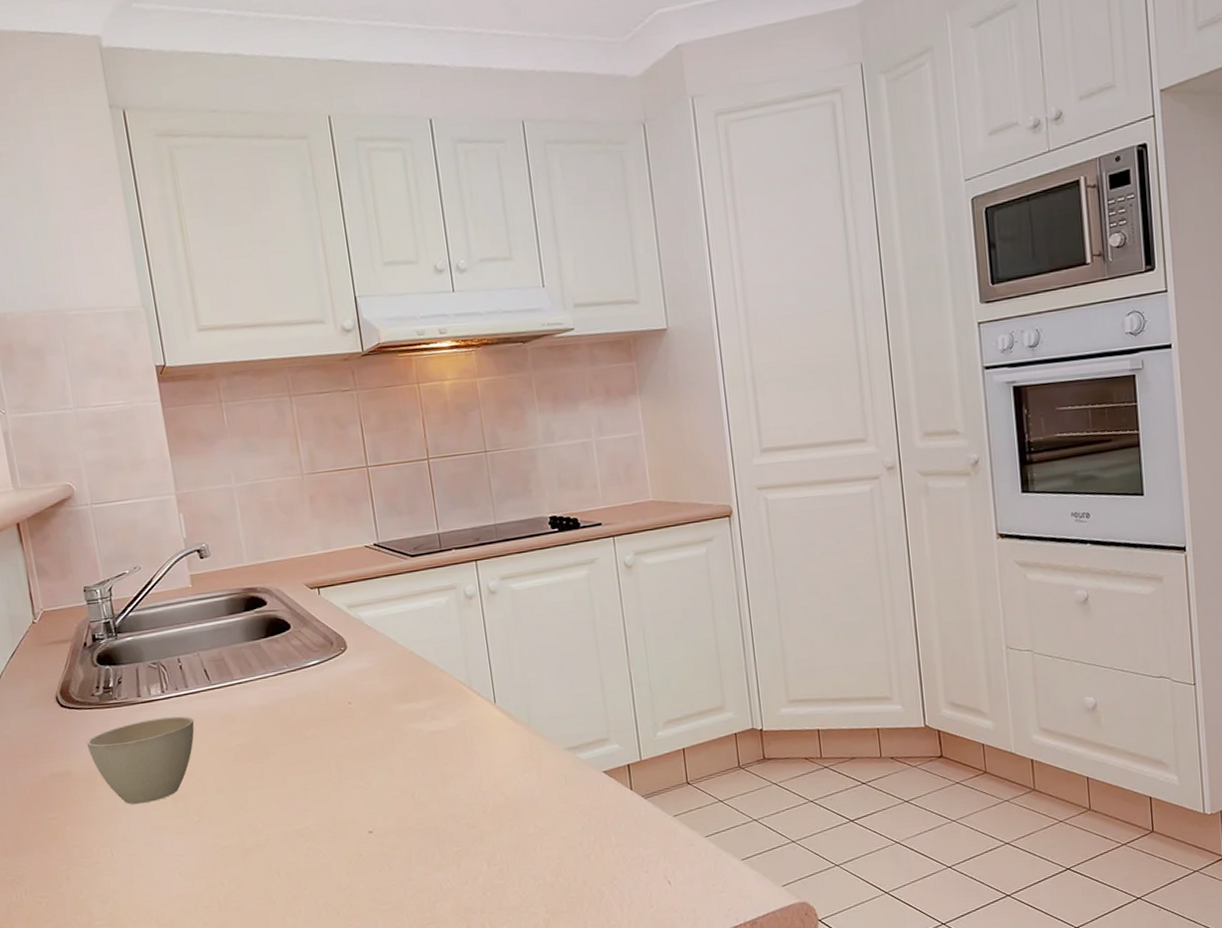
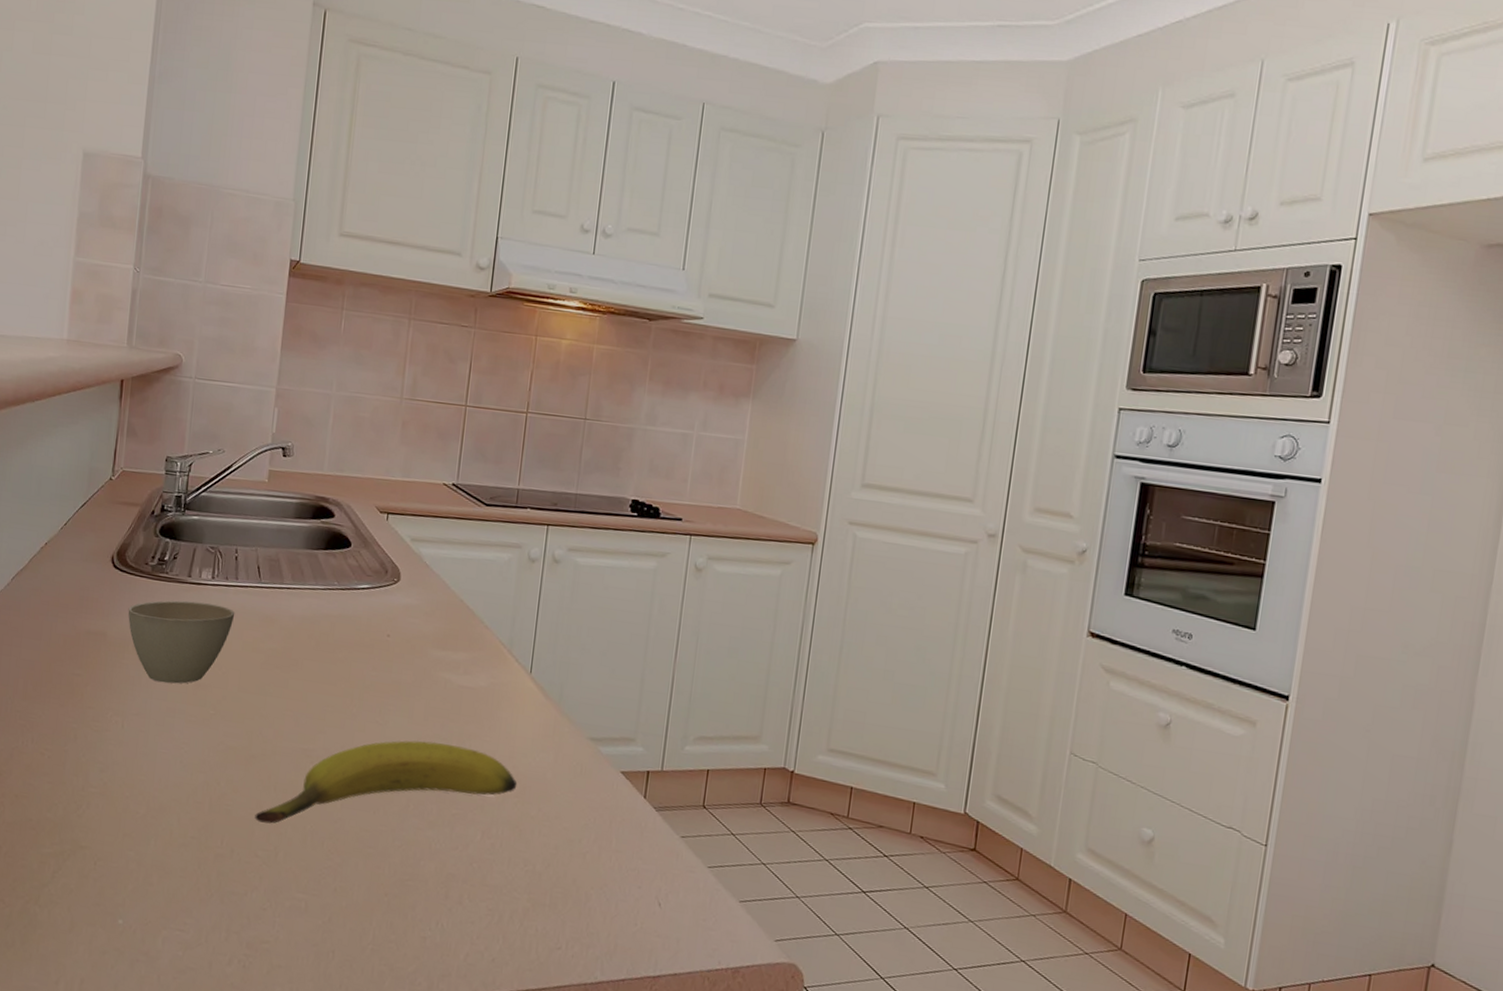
banana: none [265,787,509,909] -> present [255,740,518,824]

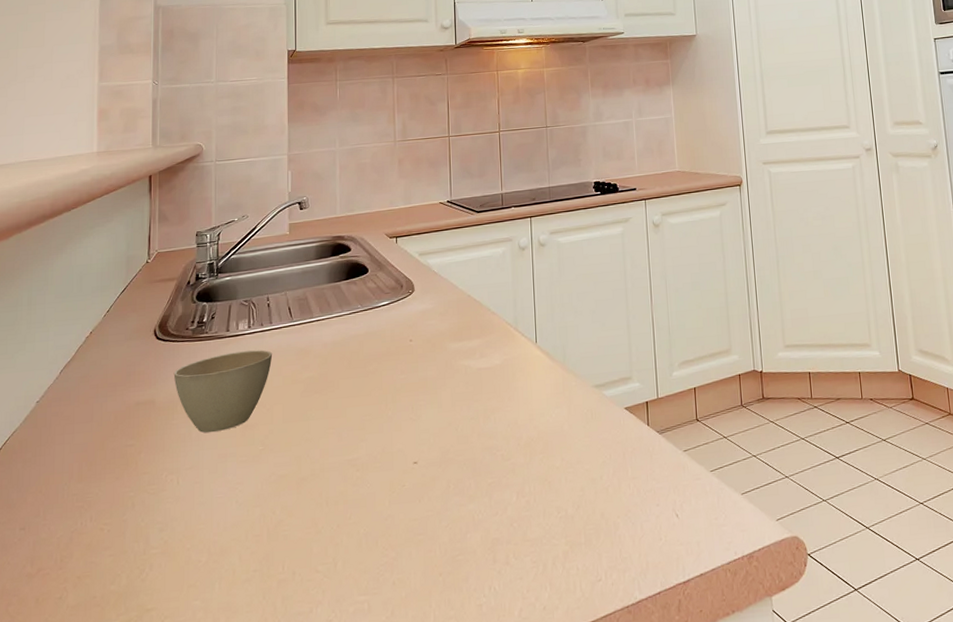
banana: present [255,740,518,824] -> none [311,421,540,539]

